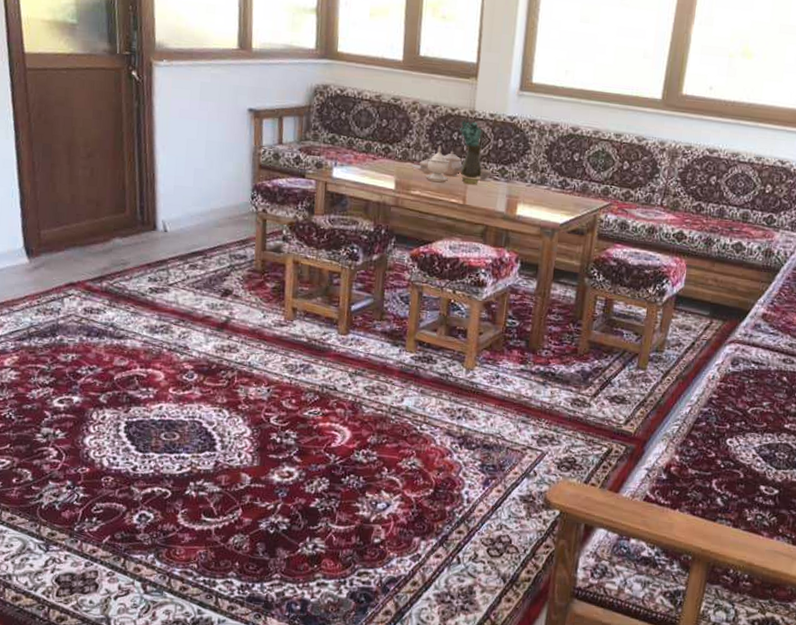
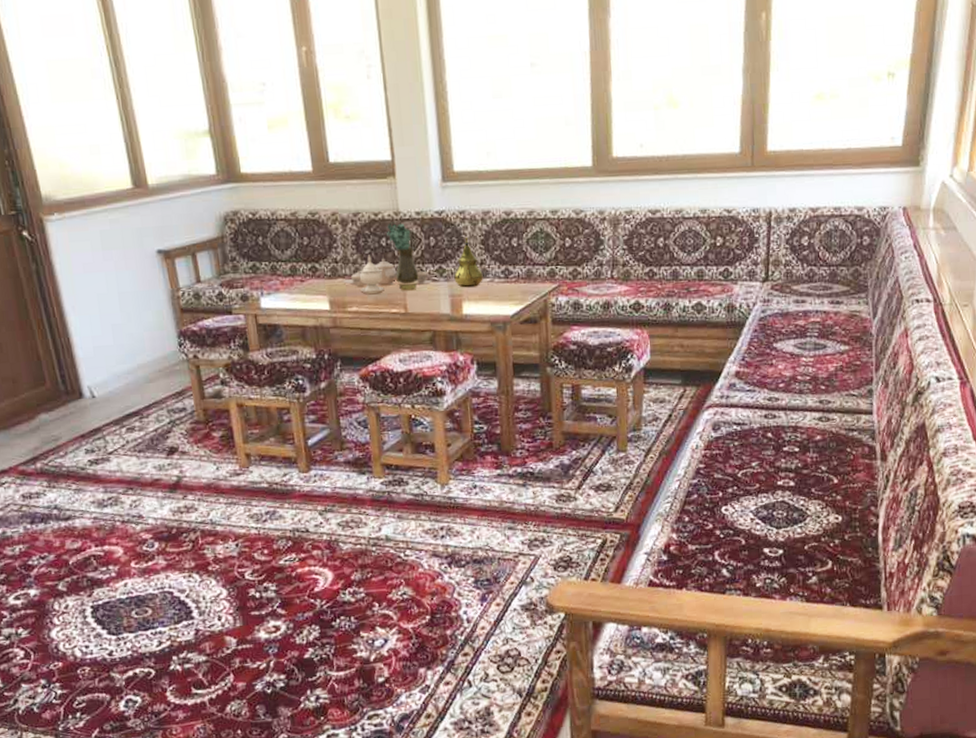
teapot: none [513,144,542,192] -> present [453,236,483,288]

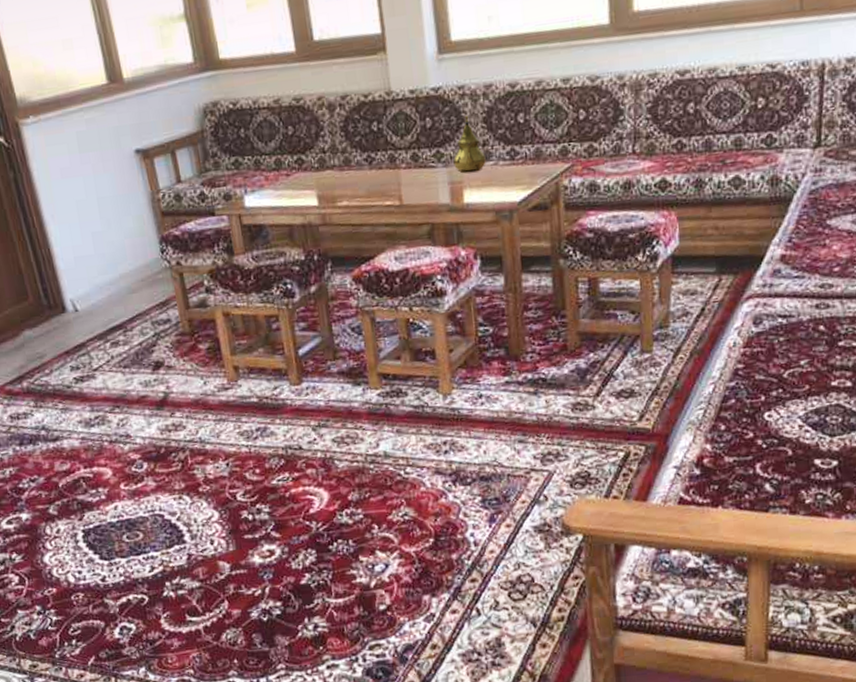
tea set: present [341,258,433,288] -> none [330,144,430,180]
sugar bowl: present [358,255,384,295] -> none [348,142,377,187]
vase: present [387,220,419,291] -> none [378,101,415,181]

